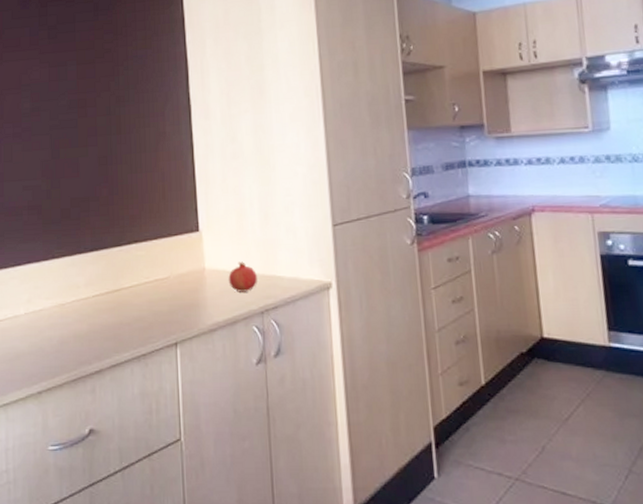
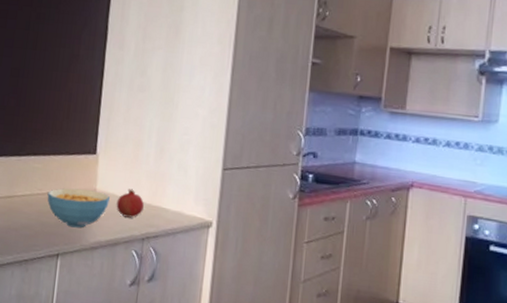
cereal bowl: none [155,270,221,312] -> present [47,188,110,228]

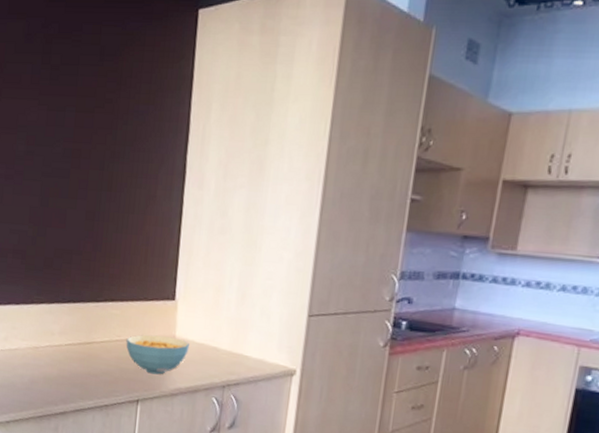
fruit: present [116,188,144,218] -> none [196,335,225,365]

